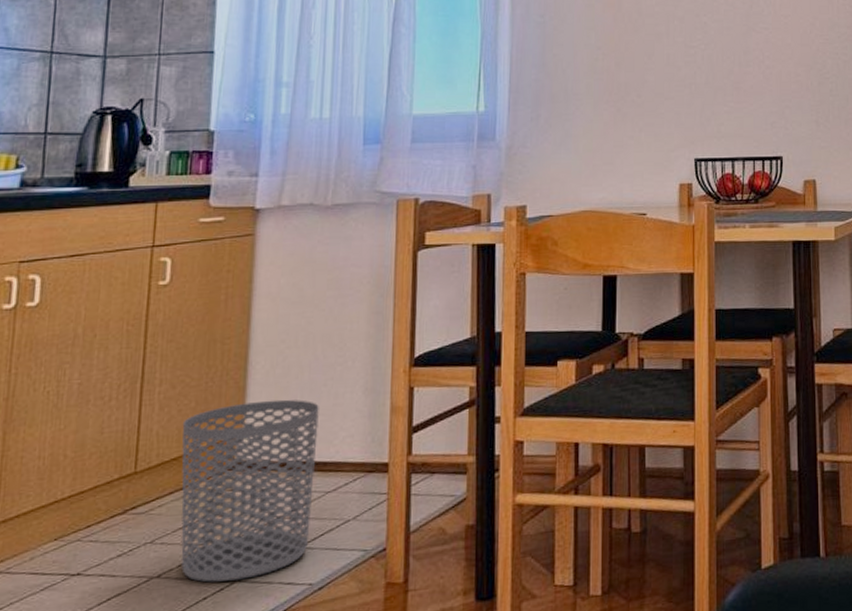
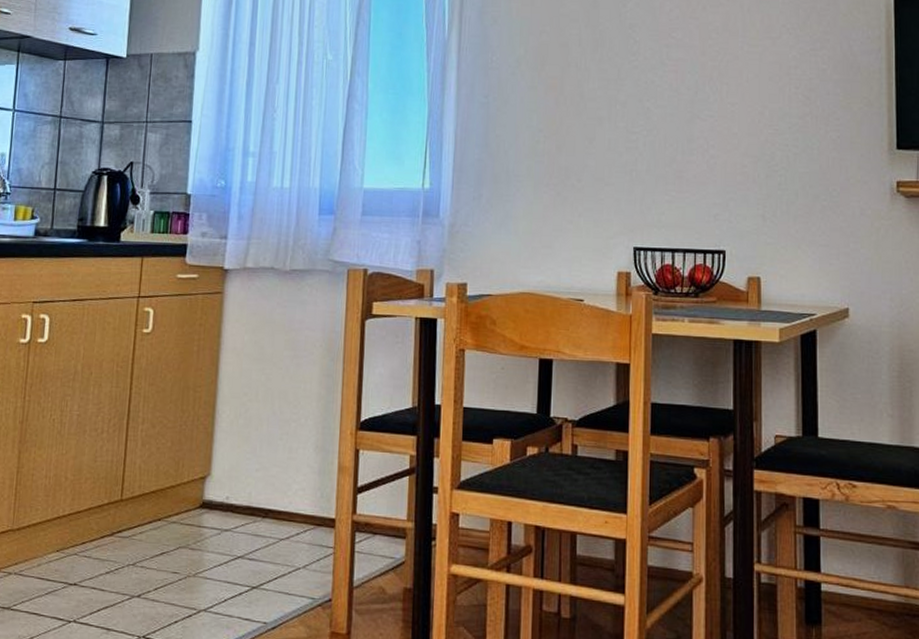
waste bin: present [181,399,319,583] -> none [157,447,275,610]

